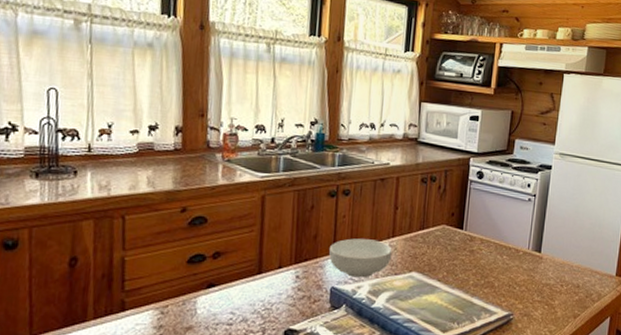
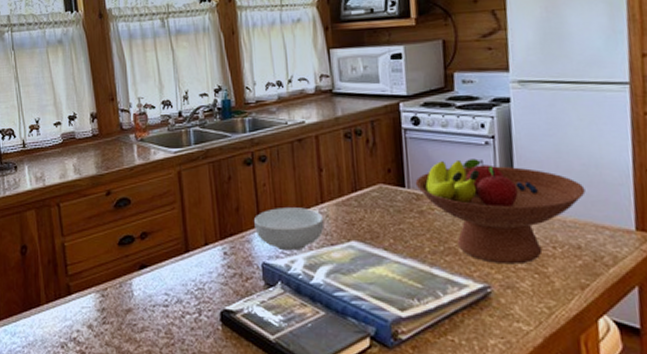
fruit bowl: none [471,210,590,298] -> present [415,158,586,265]

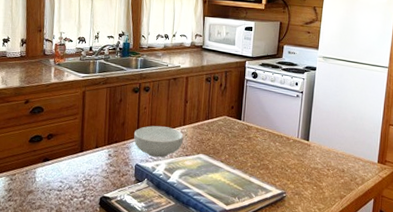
fruit bowl: present [415,158,586,265] -> none [248,105,352,179]

